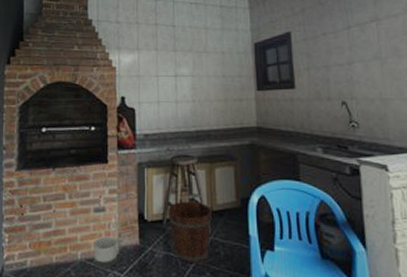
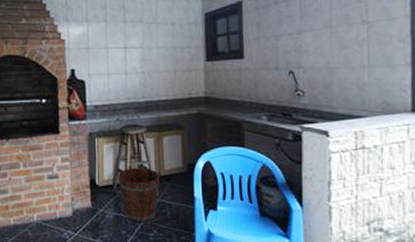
planter: present [93,236,118,269] -> none [48,200,71,229]

